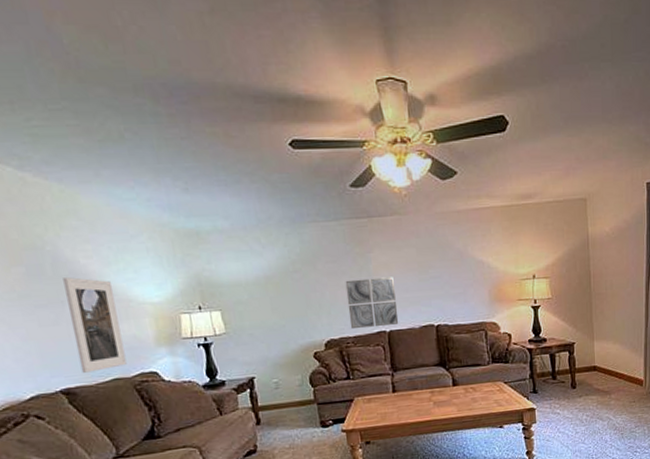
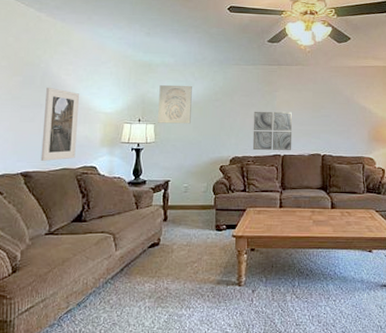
wall art: none [217,255,267,309] -> present [158,85,192,124]

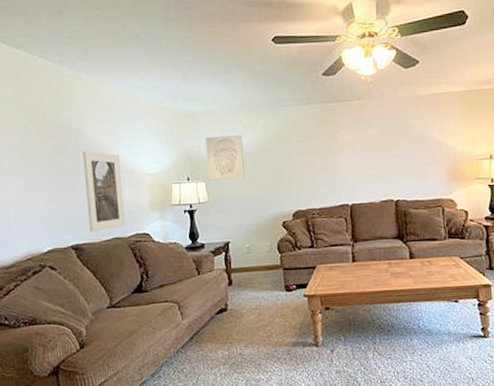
wall art: present [252,111,292,151] -> none [313,155,361,202]

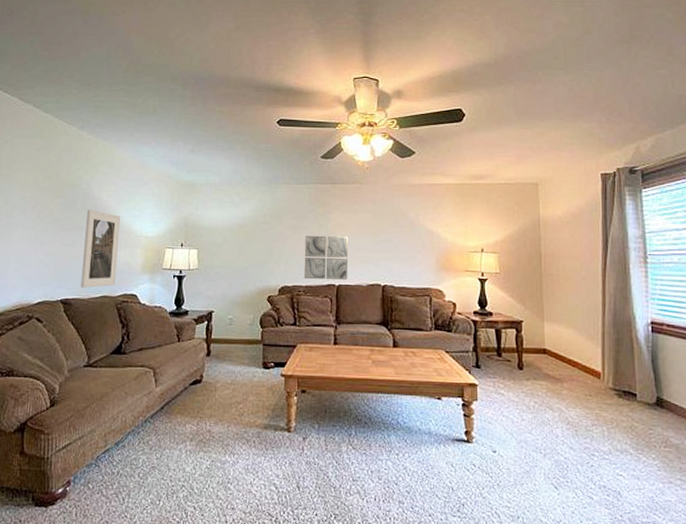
wall art: present [205,134,245,180] -> none [201,206,238,249]
wall art: none [313,155,361,202] -> present [303,235,349,280]

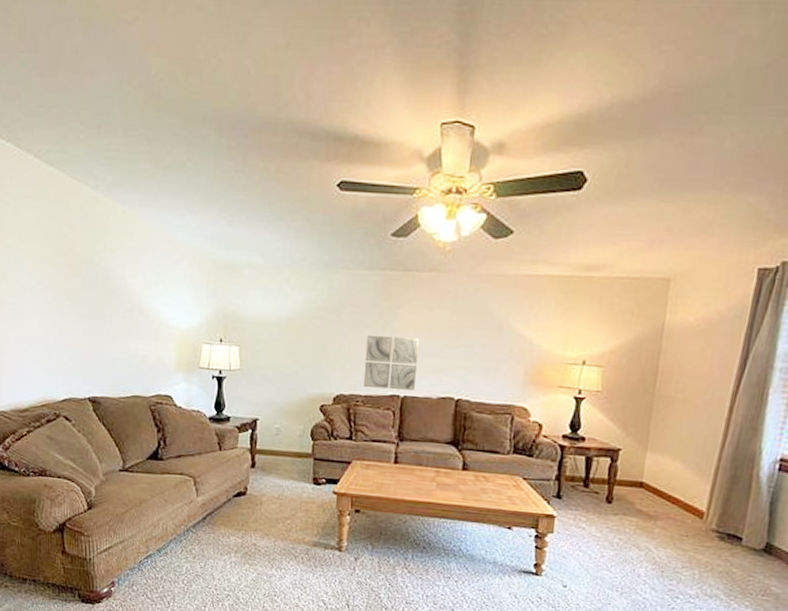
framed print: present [80,210,121,288] -> none [109,293,149,386]

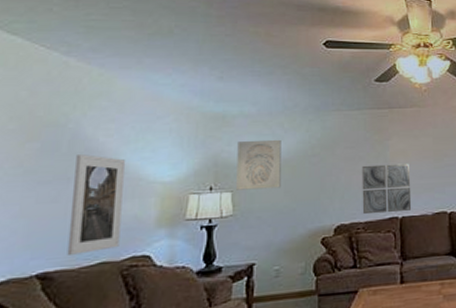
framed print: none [109,293,149,386] -> present [67,154,126,255]
wall art: none [243,294,287,348] -> present [236,139,281,190]

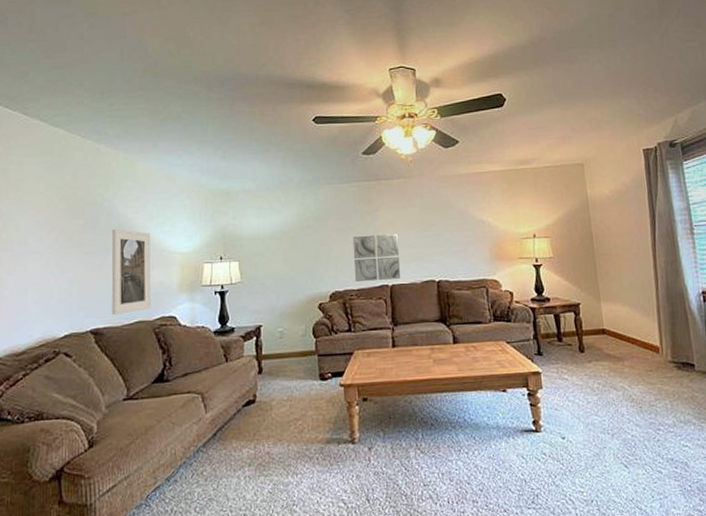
wall art: present [236,139,281,190] -> none [241,212,281,260]

